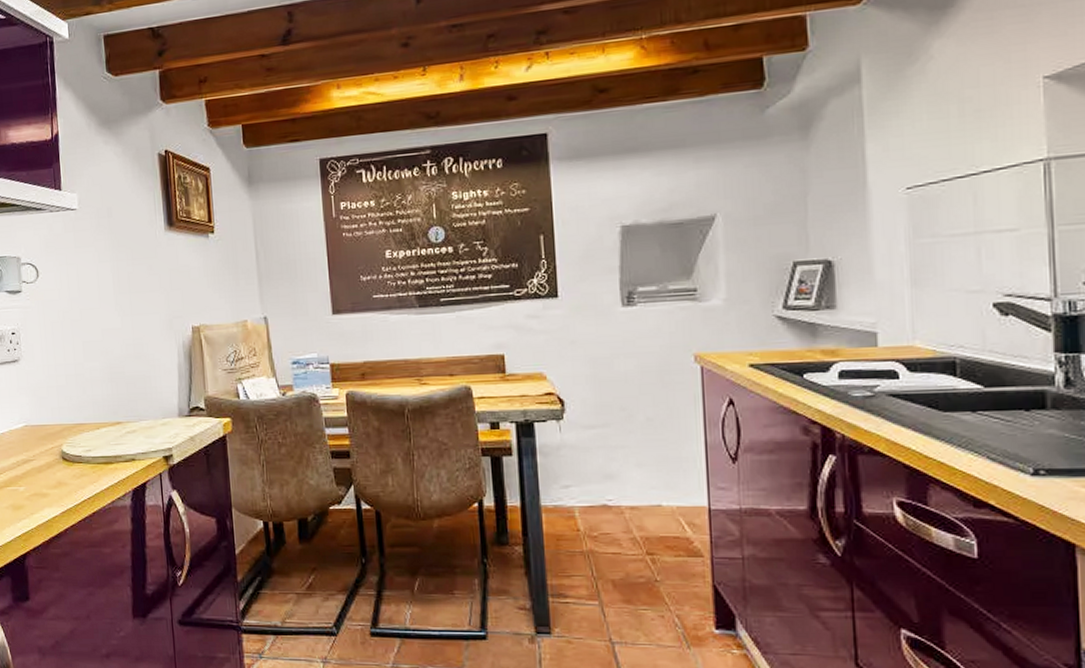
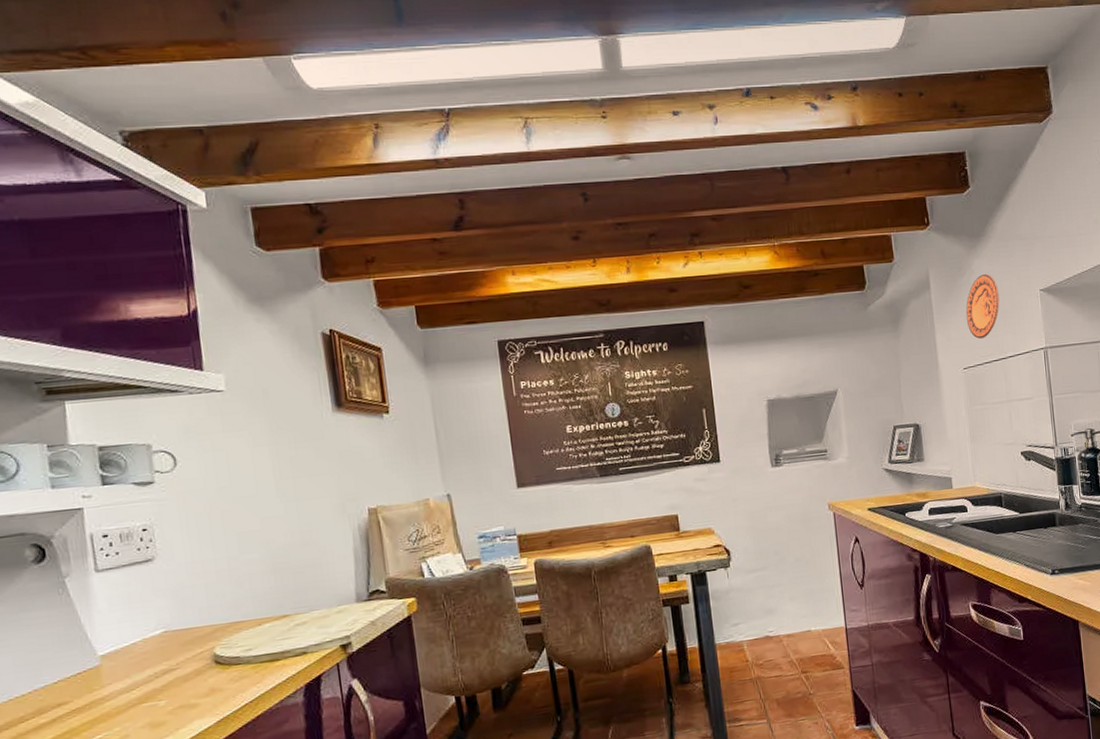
decorative plate: none [915,58,973,148] -> present [966,273,1000,339]

